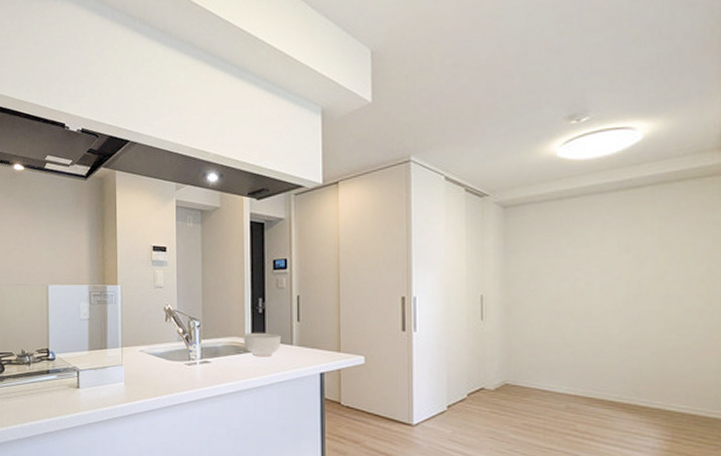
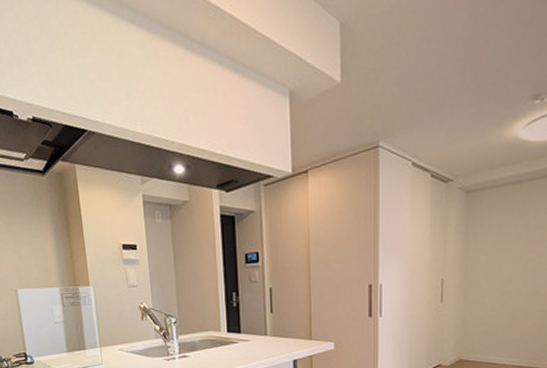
bowl: present [243,332,282,357] -> none [219,325,257,349]

